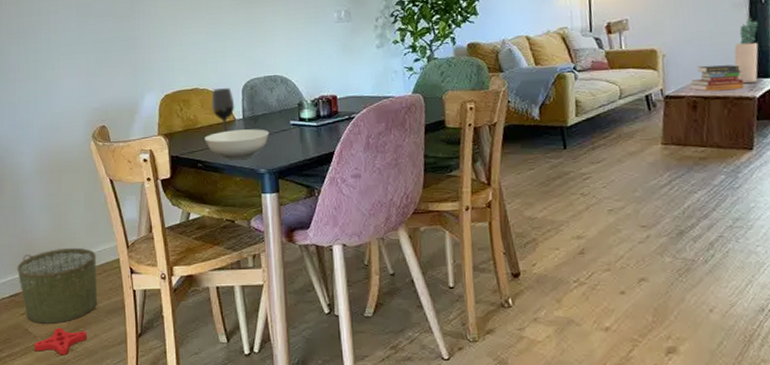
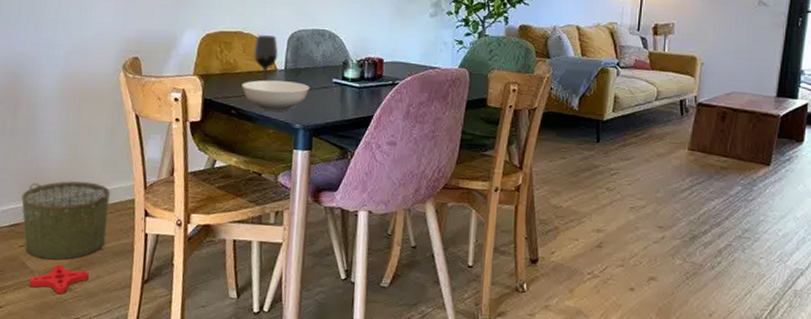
books: present [690,64,745,92] -> none [722,78,771,107]
vase: present [734,16,759,84] -> none [764,37,793,102]

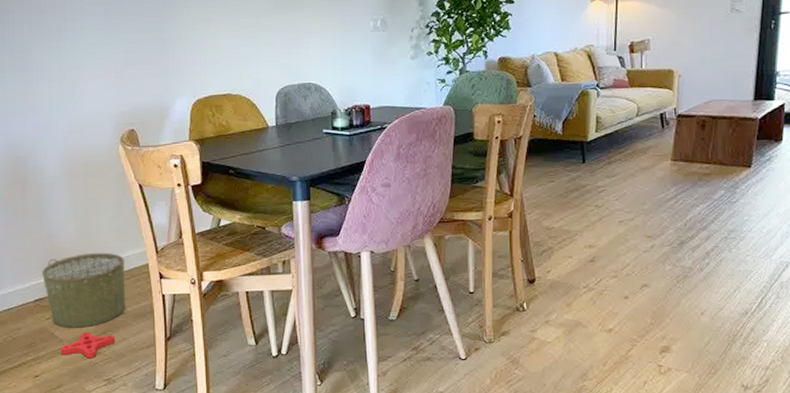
bowl: present [241,80,309,112] -> none [237,136,302,168]
wine glass: present [254,35,278,81] -> none [244,94,268,139]

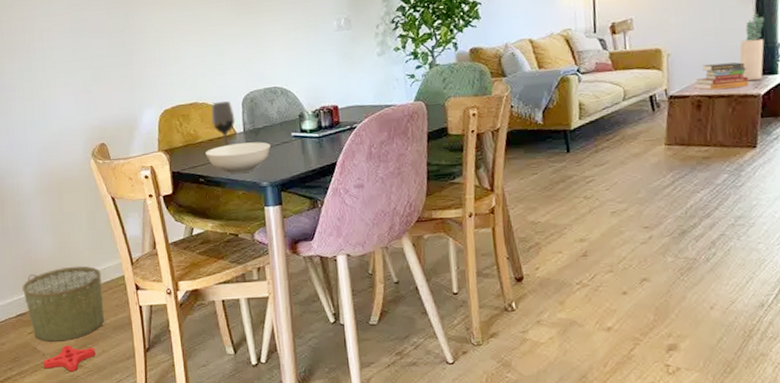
bowl: none [237,136,302,168] -> present [205,142,270,174]
wine glass: none [244,94,268,139] -> present [211,101,235,146]
books: none [701,86,749,112] -> present [694,62,749,91]
vase: none [741,41,767,105] -> present [739,11,765,82]

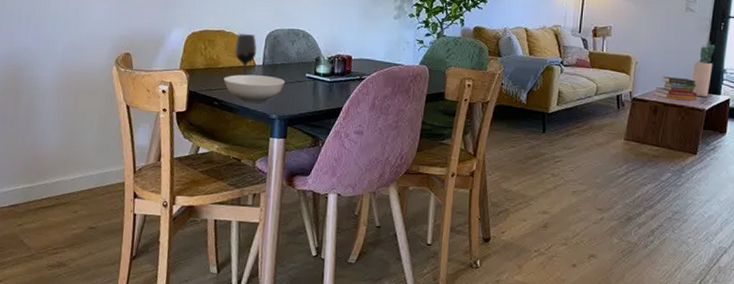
basket: present [21,265,105,343] -> none [20,165,103,238]
dog toy: present [43,345,95,372] -> none [26,242,82,270]

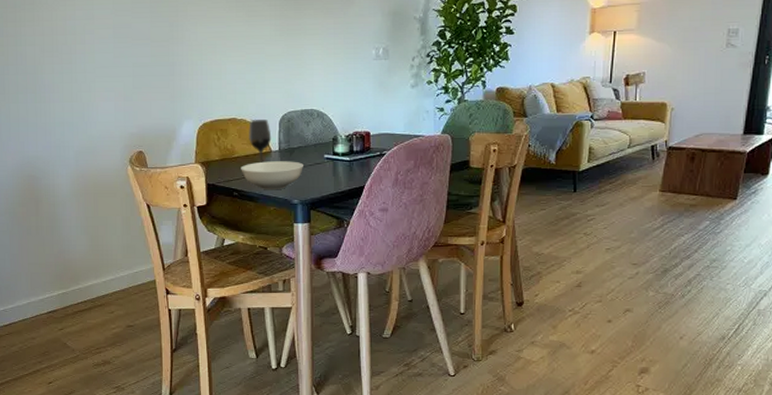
books: present [654,76,697,102] -> none [691,120,738,145]
vase: present [691,39,716,98] -> none [732,76,759,139]

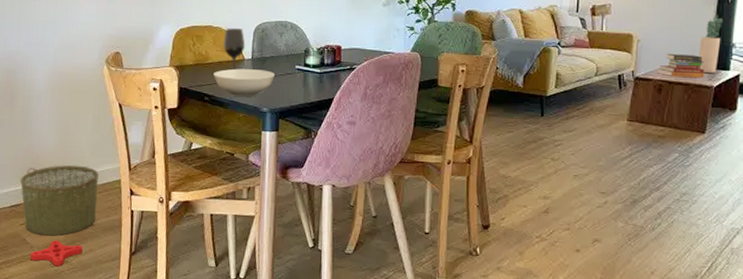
basket: none [54,268,134,340] -> present [19,164,100,236]
dog toy: none [72,342,124,368] -> present [30,240,83,267]
books: none [691,120,738,145] -> present [658,53,705,79]
vase: none [732,76,759,139] -> present [698,13,724,74]

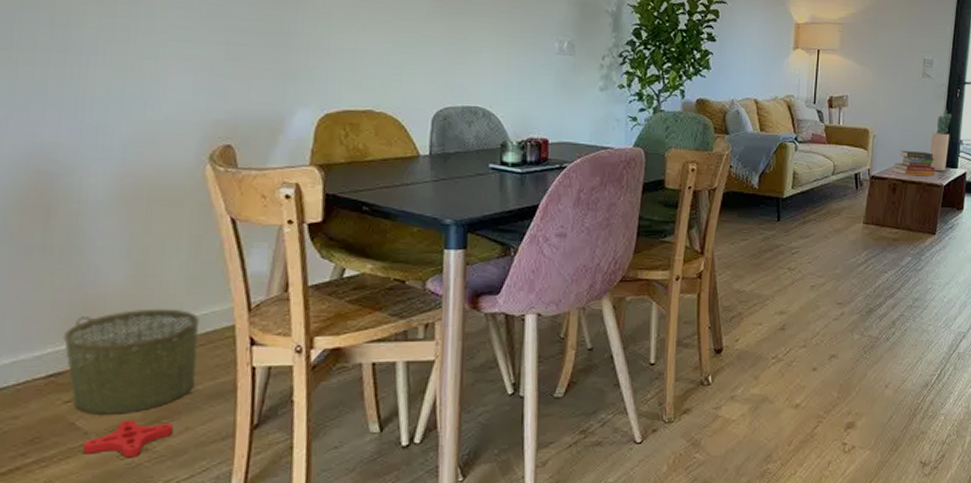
bowl: present [213,68,275,97] -> none [375,168,461,206]
wine glass: present [223,28,245,70] -> none [389,114,421,169]

